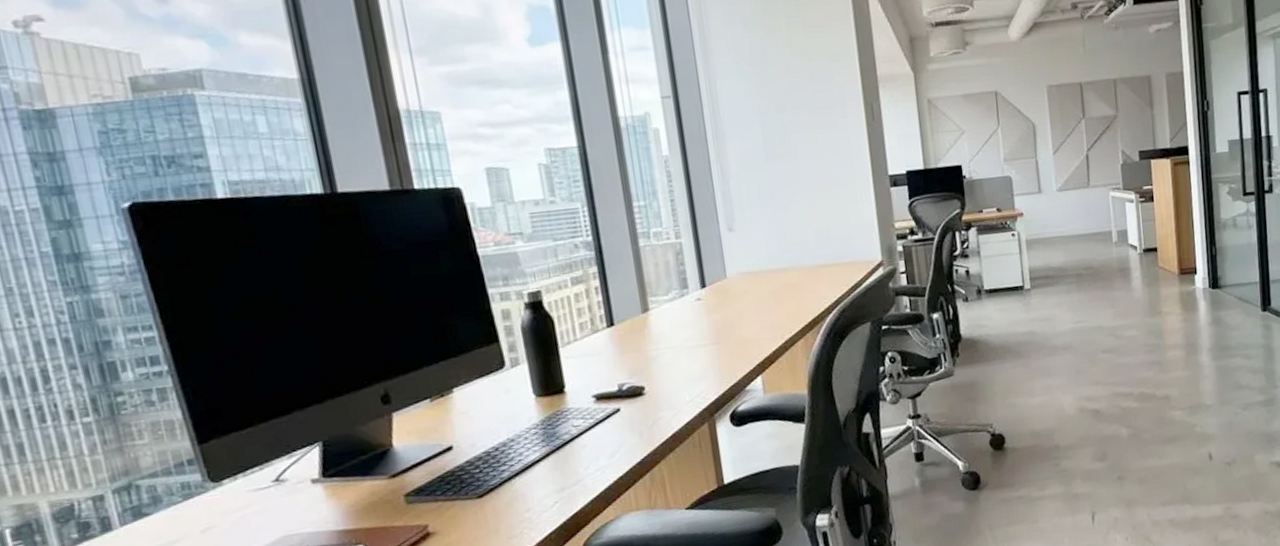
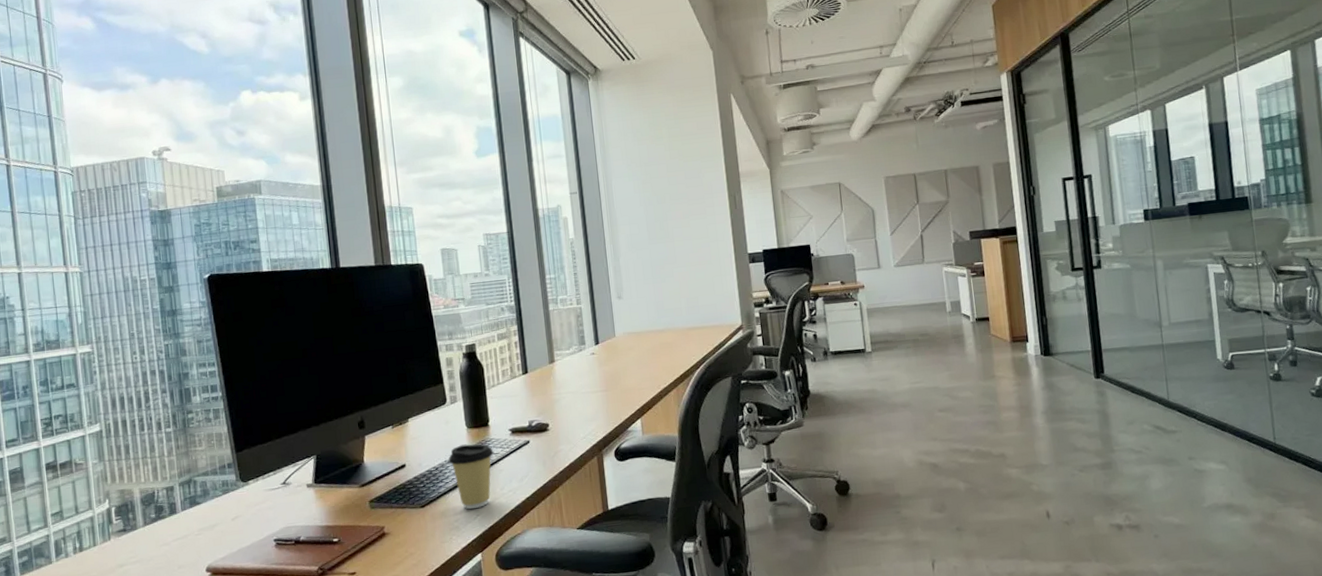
coffee cup: none [511,415,574,496] -> present [448,444,494,510]

